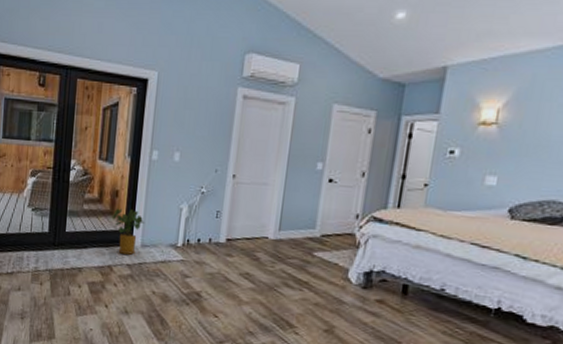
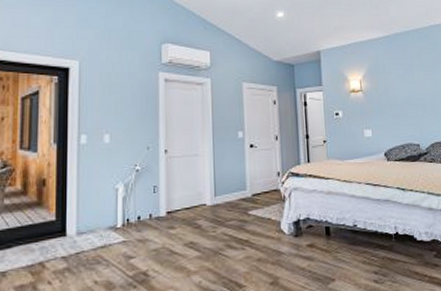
house plant: present [113,208,145,255] -> none [41,197,79,246]

